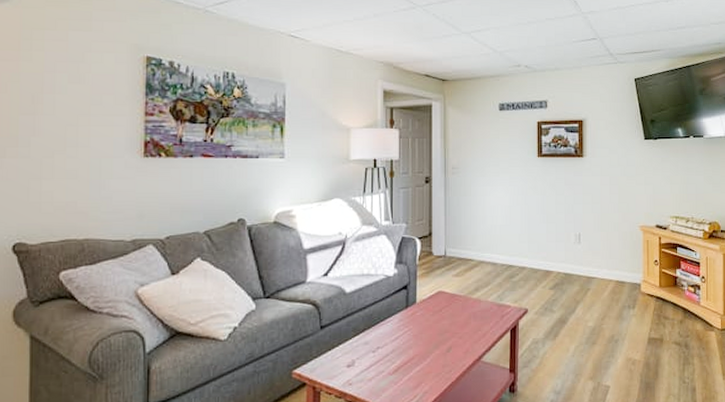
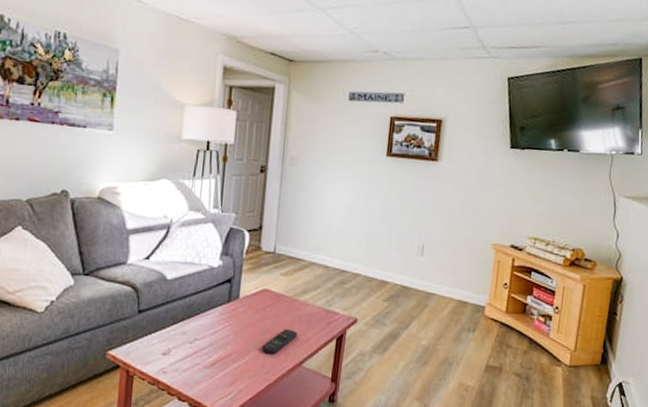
remote control: none [442,327,474,353] -> present [262,329,297,354]

